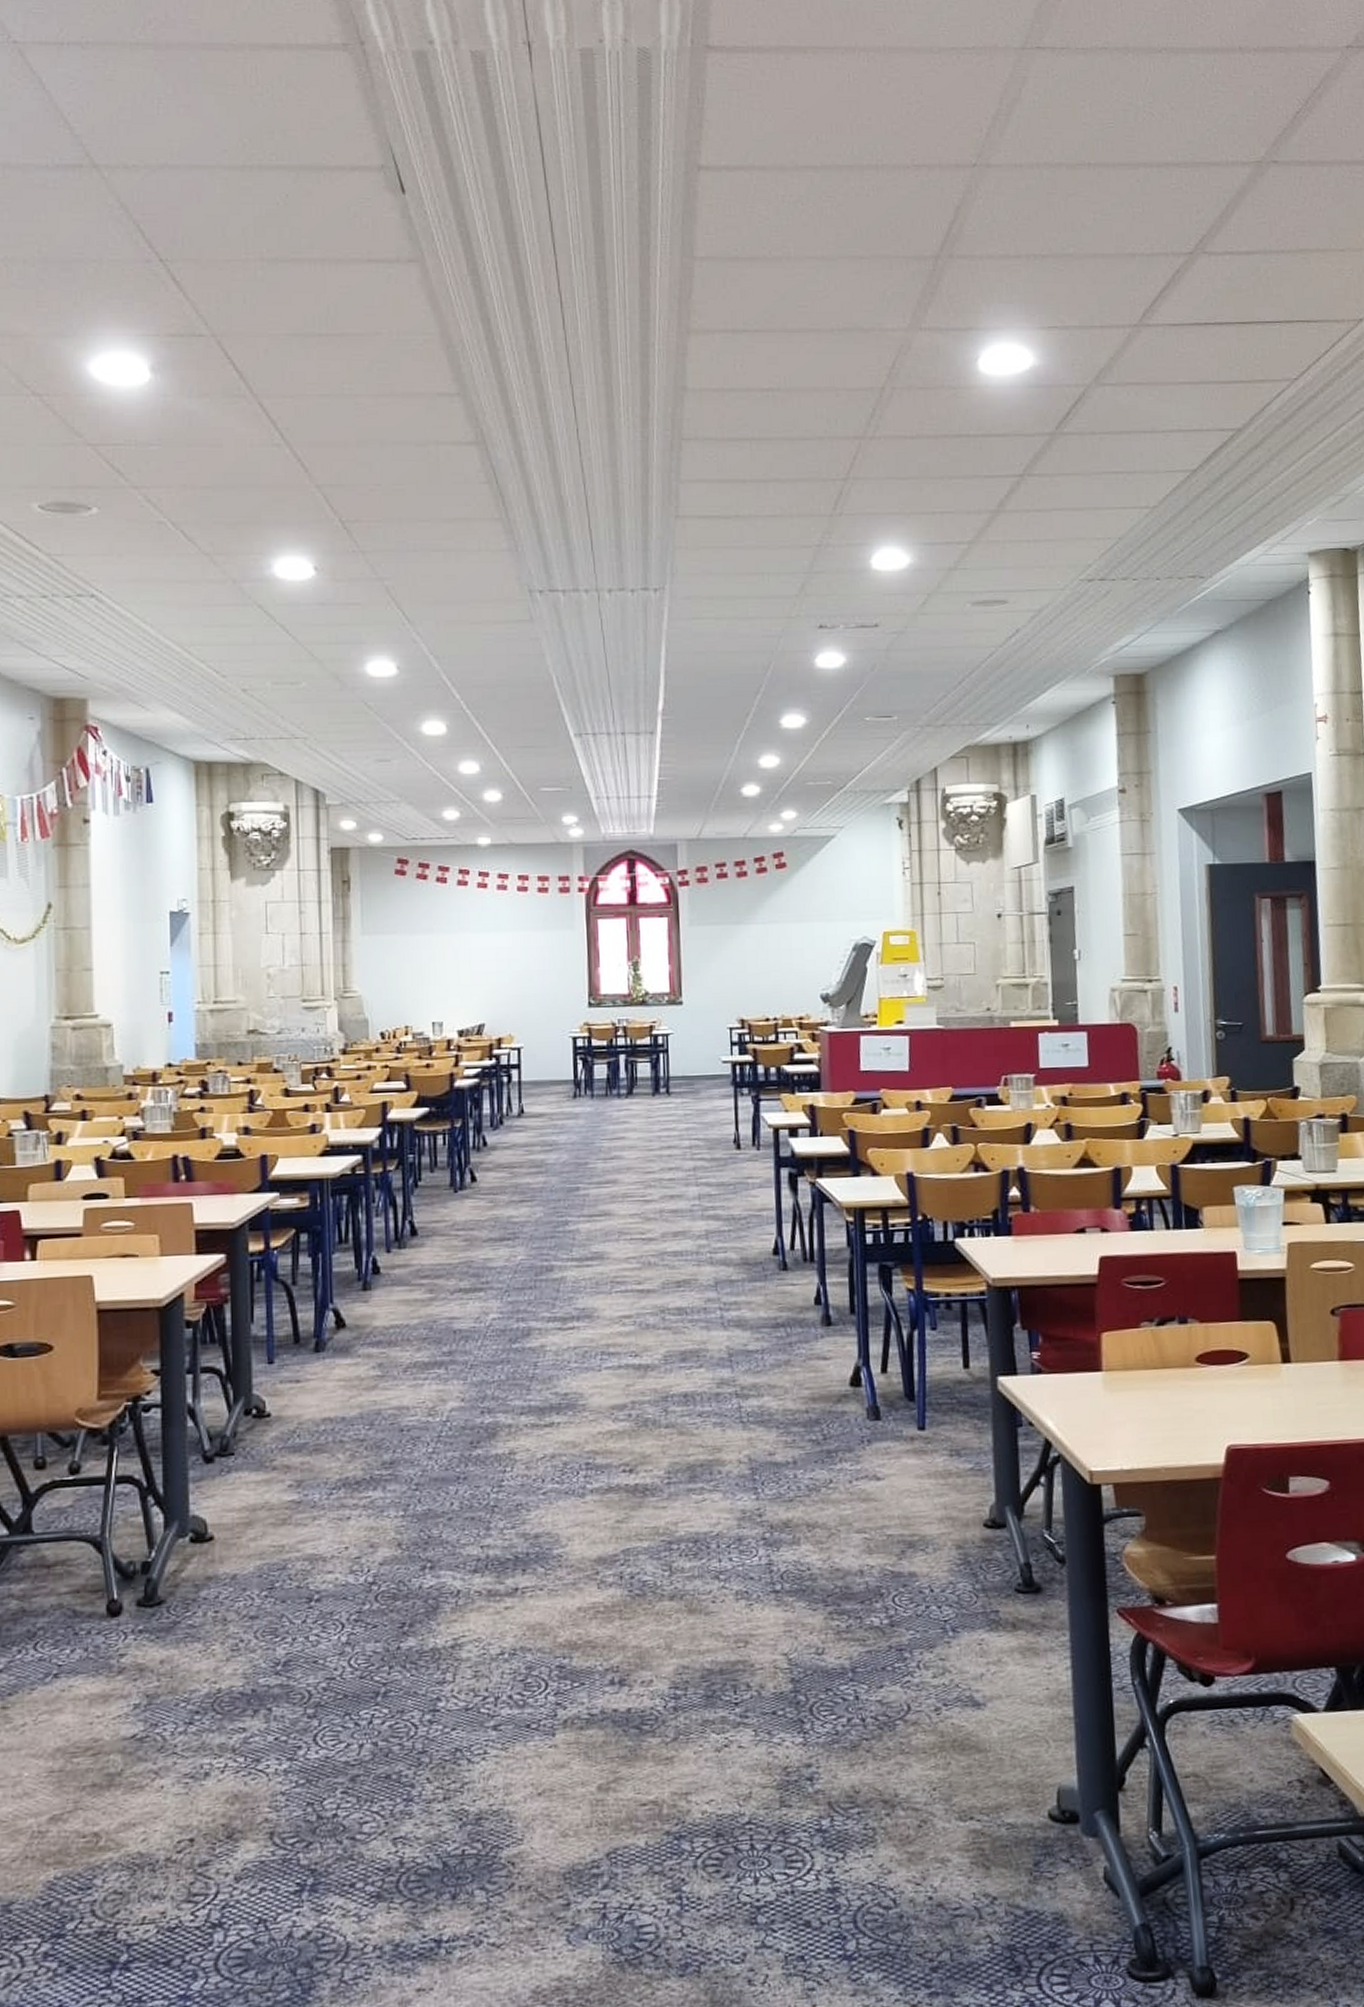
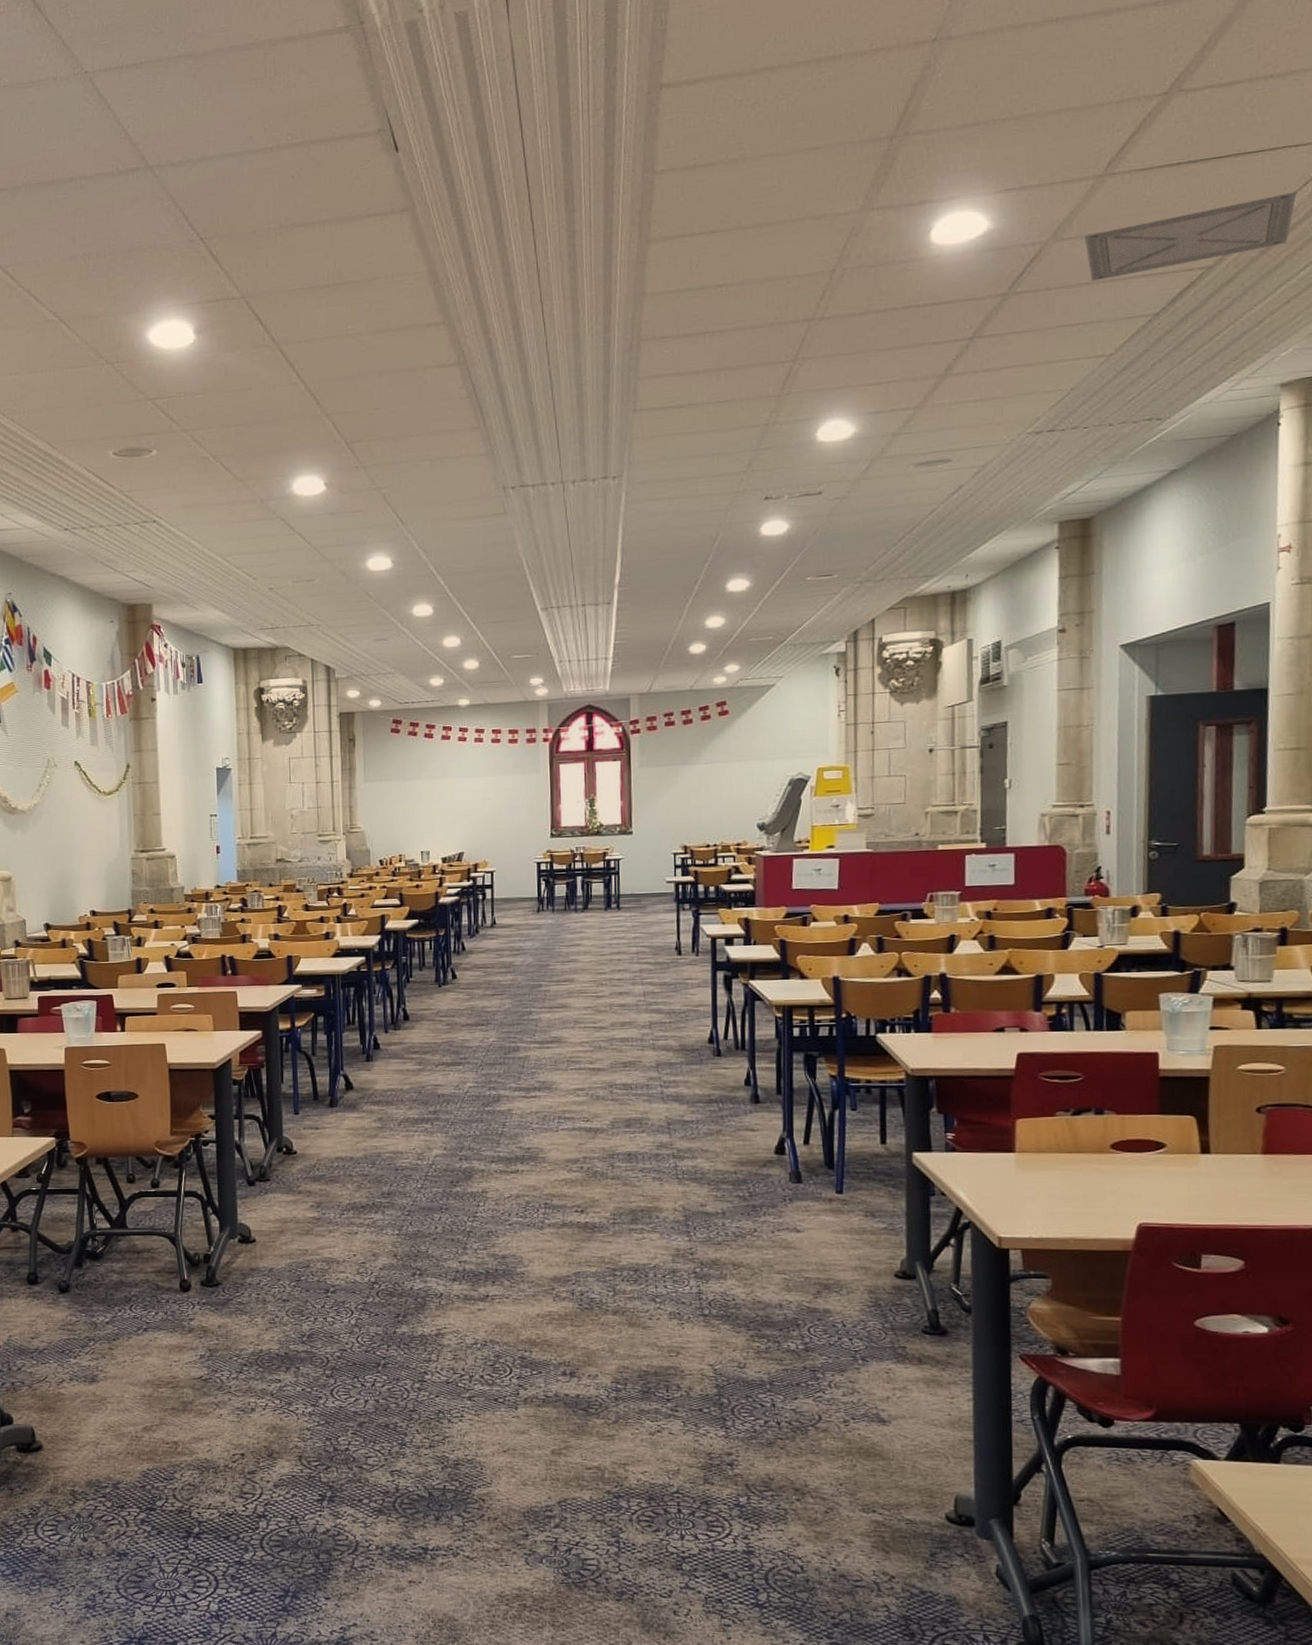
ceiling vent: none [1125,366,1311,431] -> present [1085,191,1297,282]

